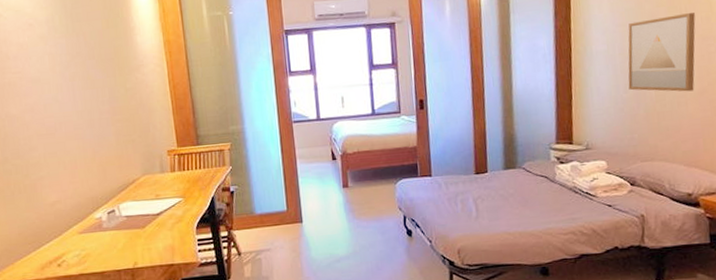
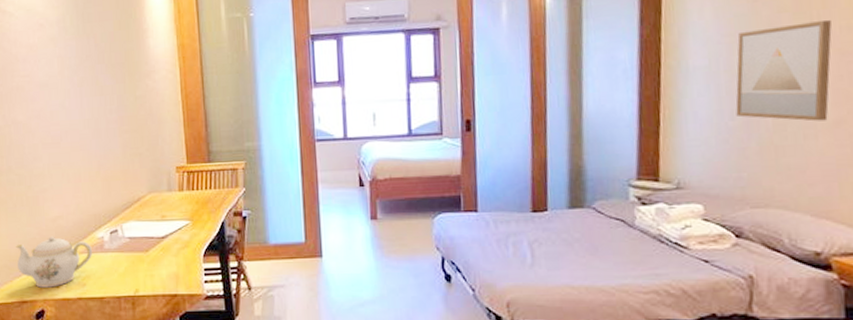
teapot: none [15,219,91,268] -> present [16,236,92,288]

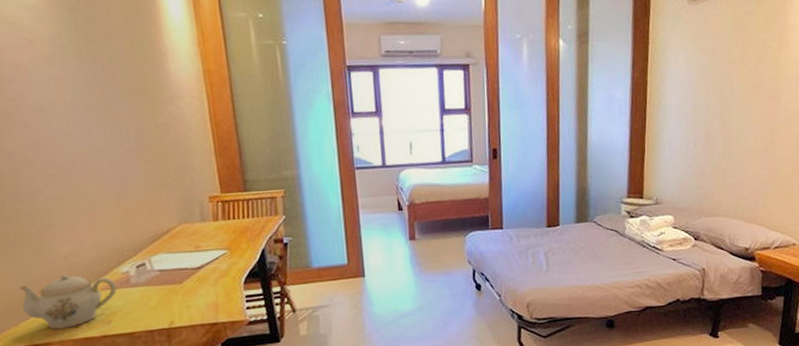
wall art: present [735,20,832,122] -> none [698,72,763,150]

